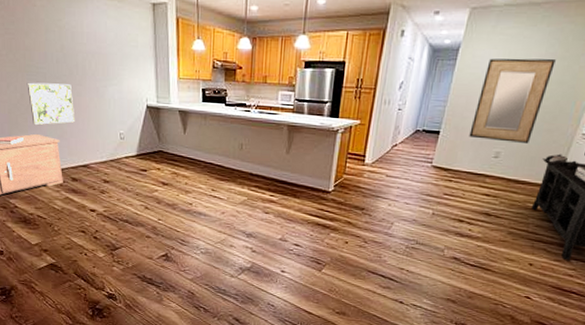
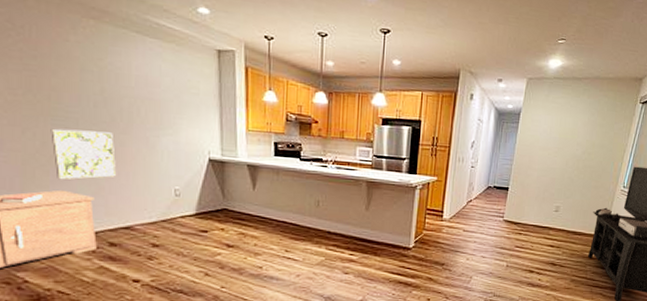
home mirror: present [469,58,556,143] -> none [533,123,596,198]

